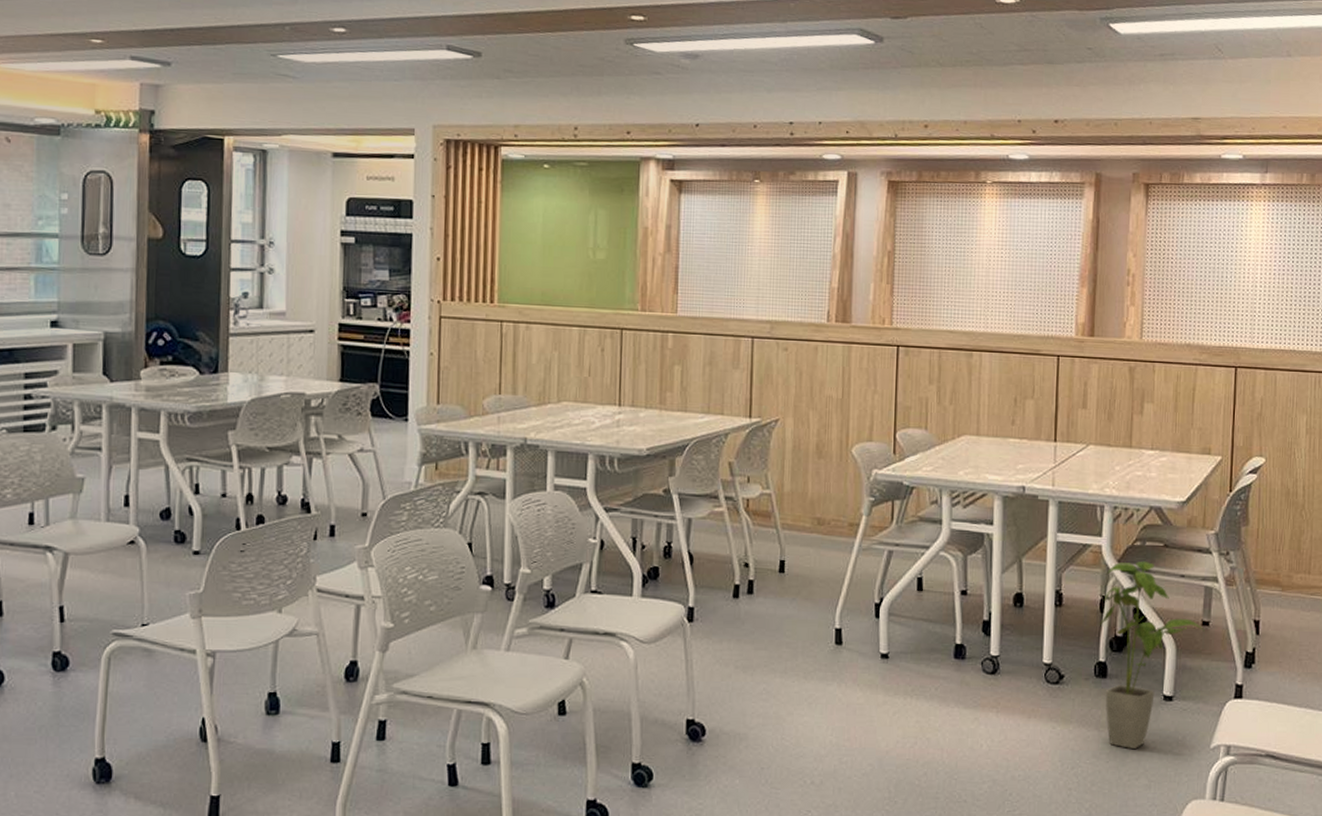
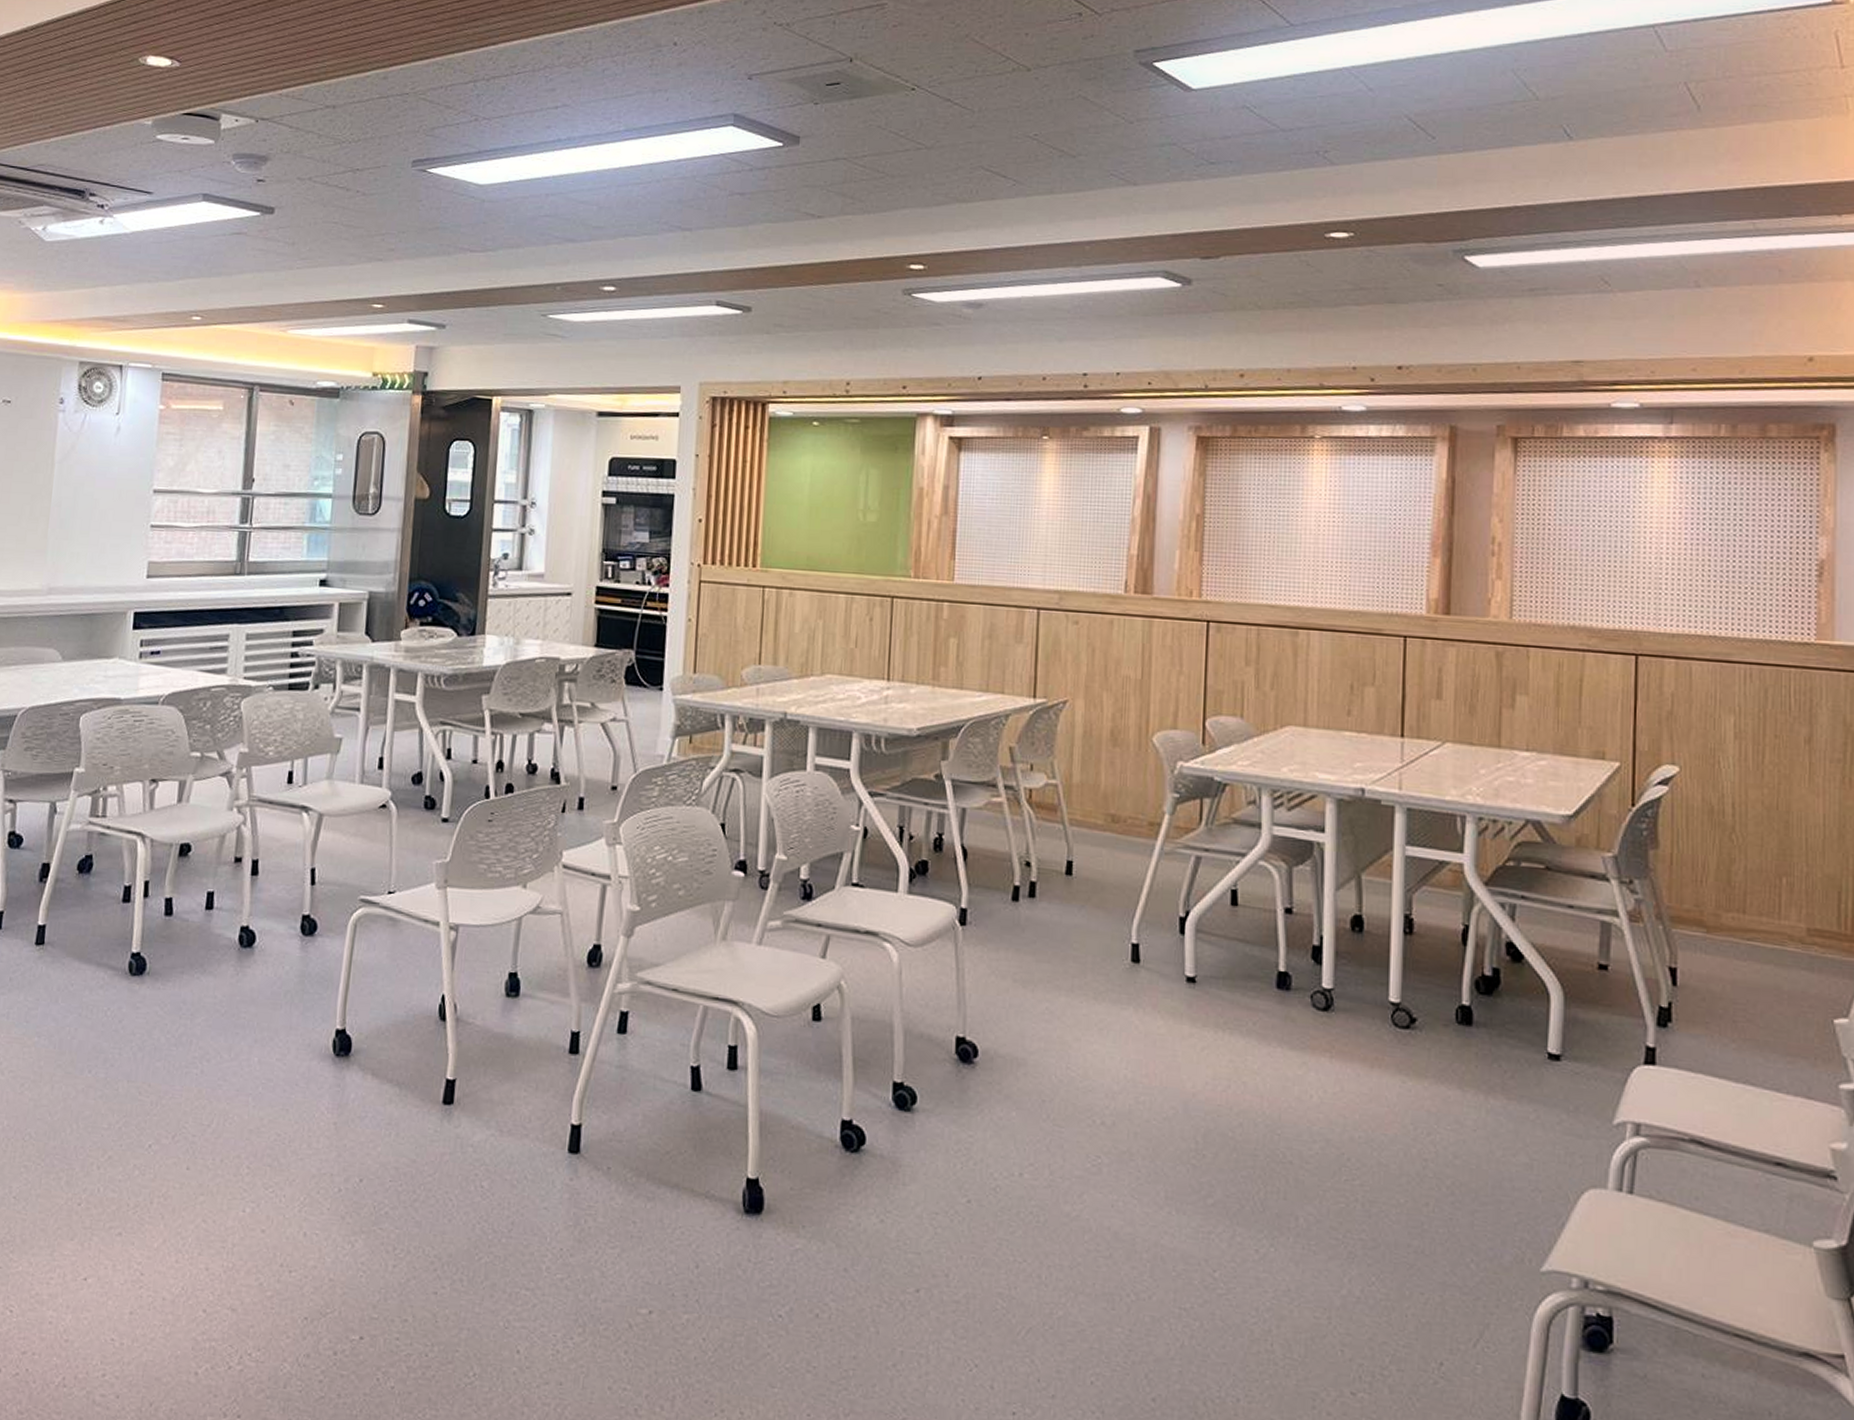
house plant: present [1100,561,1205,750] -> none [1462,885,1602,1118]

